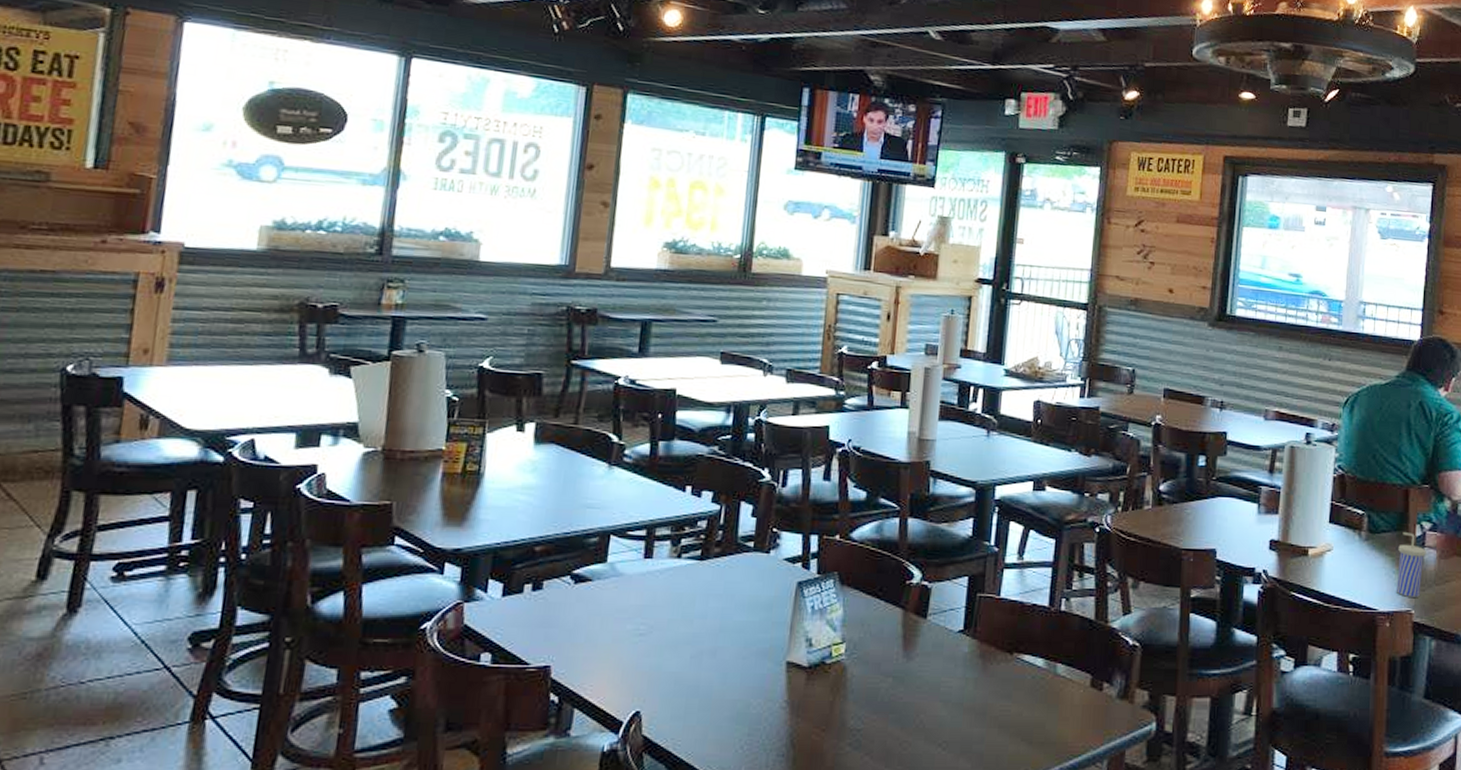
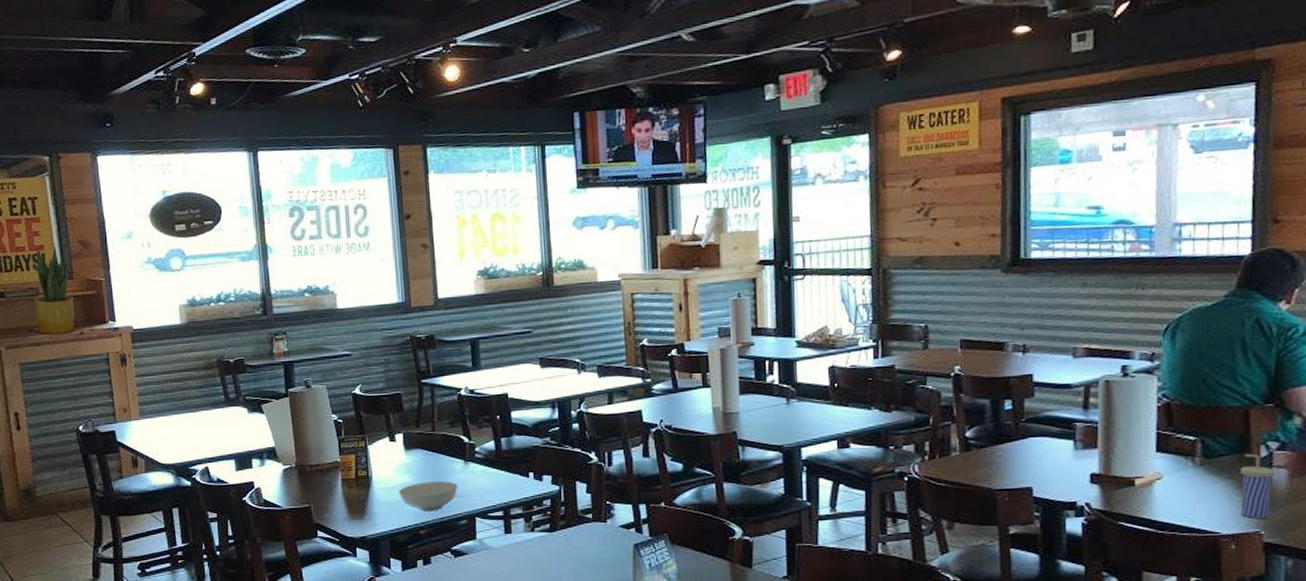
planter: none [35,122,116,240] -> present [27,246,76,336]
bowl: none [516,486,595,524] -> present [399,481,458,512]

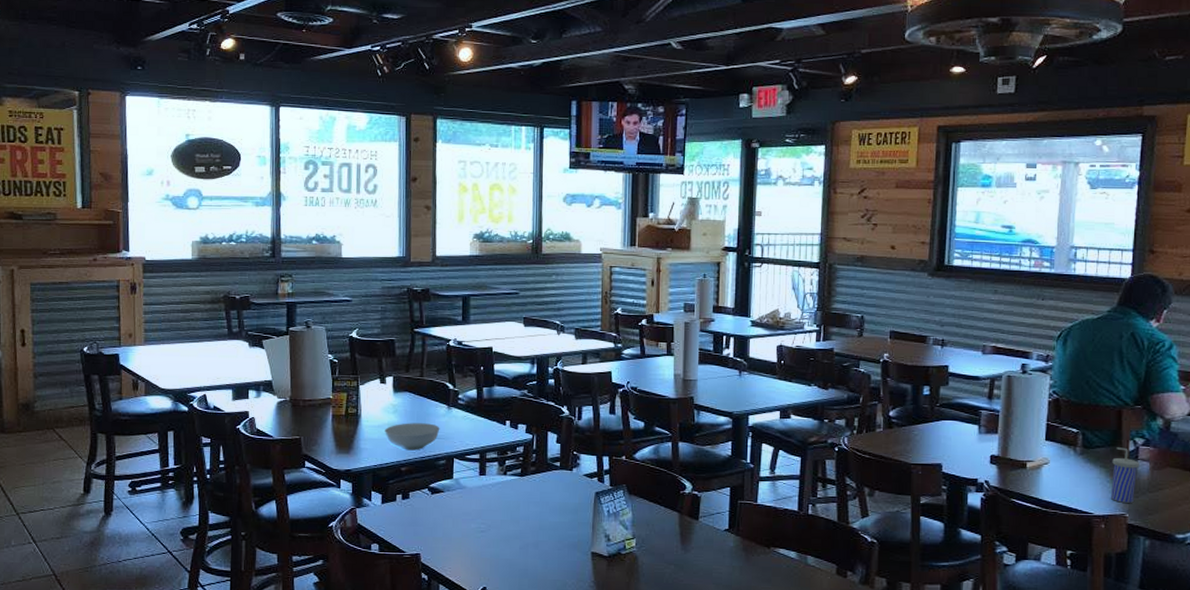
planter: present [27,246,76,336] -> none [49,176,92,260]

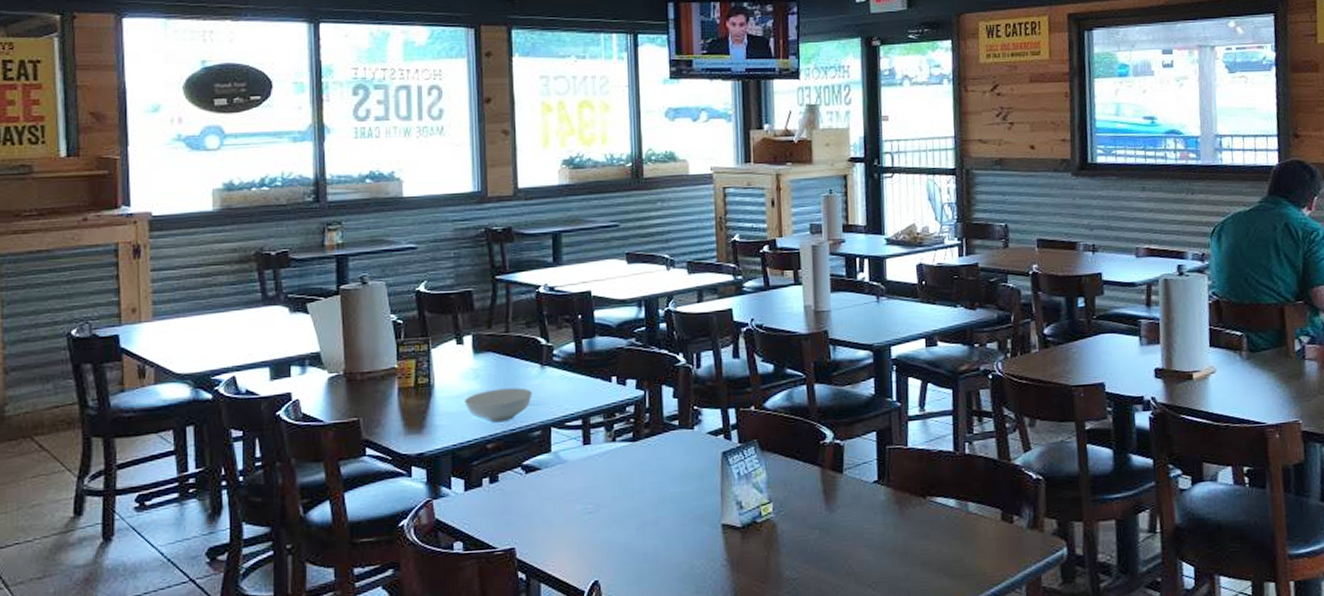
beverage cup: present [1110,447,1139,503] -> none [1279,347,1308,408]

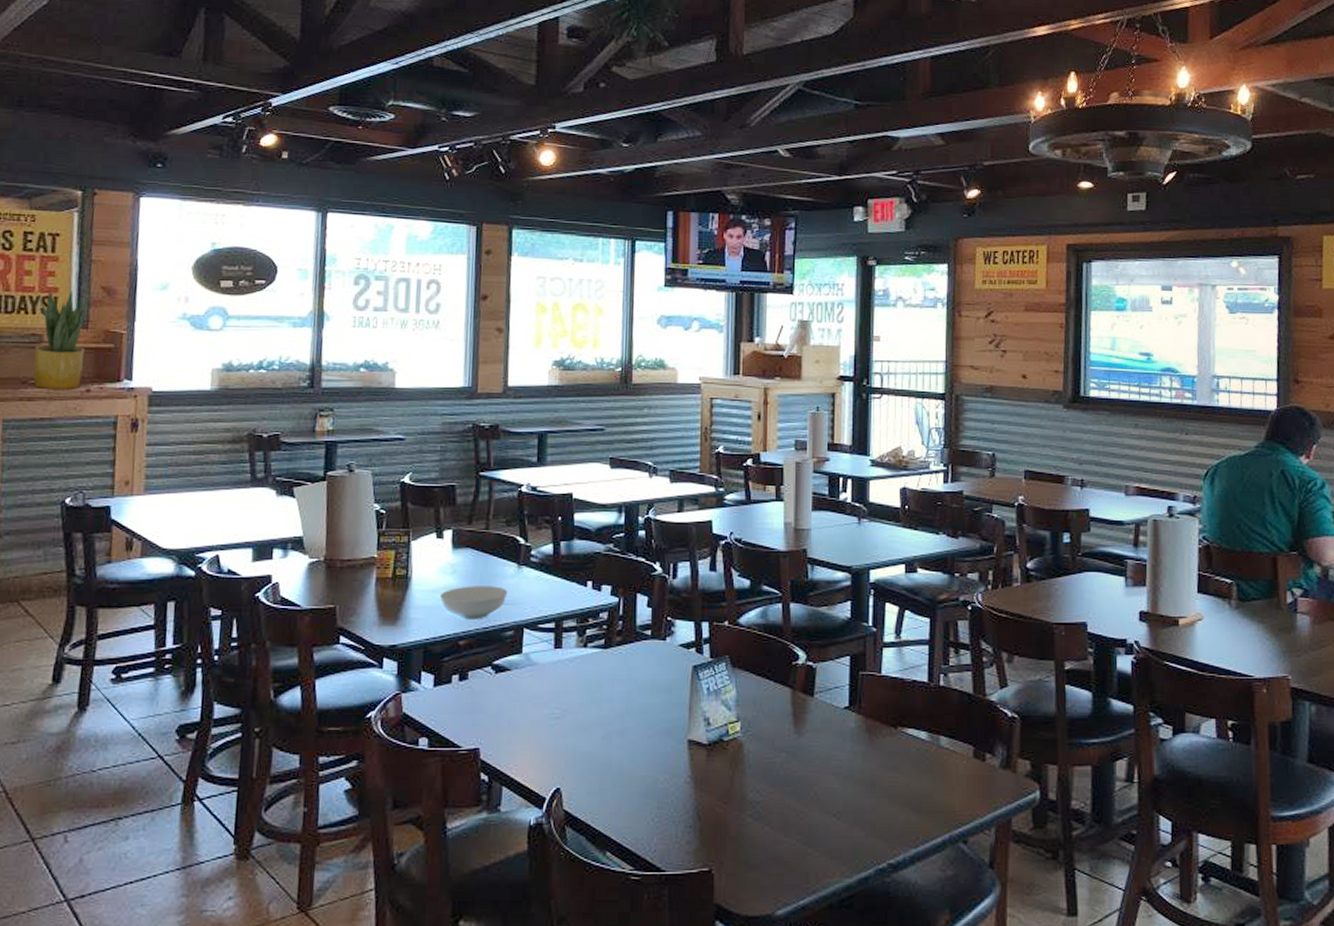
planter: none [21,118,80,222] -> present [33,290,91,391]

